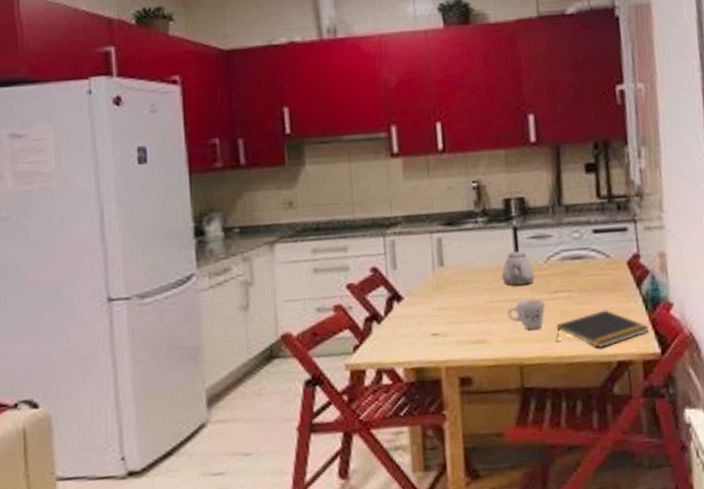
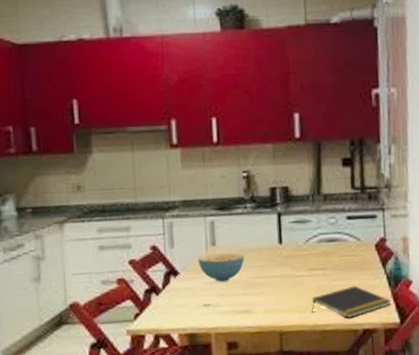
cereal bowl: none [424,274,477,308] -> present [198,253,245,282]
teapot: present [501,249,535,286] -> none [266,232,296,264]
mug: present [507,298,546,330] -> none [270,275,304,302]

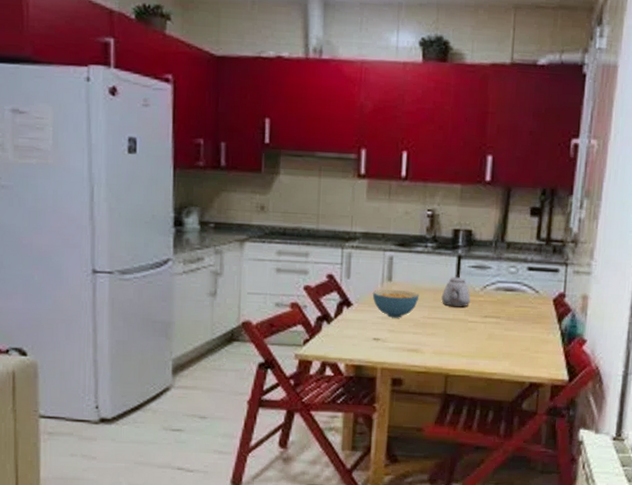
teapot: none [266,232,296,264] -> present [441,275,471,307]
notepad: present [311,285,391,318] -> none [481,338,562,369]

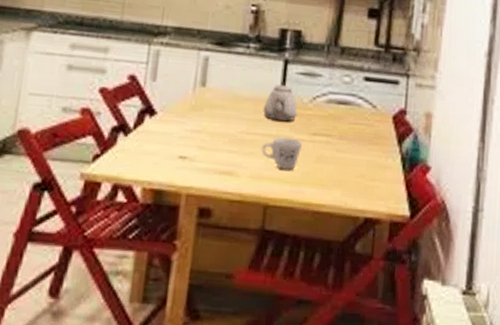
cereal bowl: present [372,289,420,318] -> none [181,96,238,132]
mug: none [441,320,476,346] -> present [261,136,303,170]

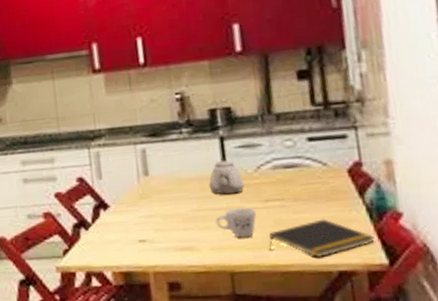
notepad: none [307,162,402,201] -> present [268,219,375,257]

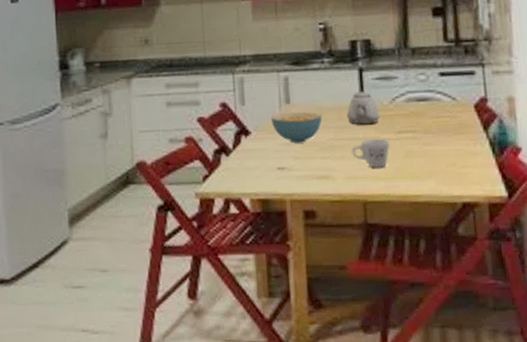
cereal bowl: none [129,183,183,215] -> present [270,112,322,143]
notepad: present [268,219,375,257] -> none [400,152,496,188]

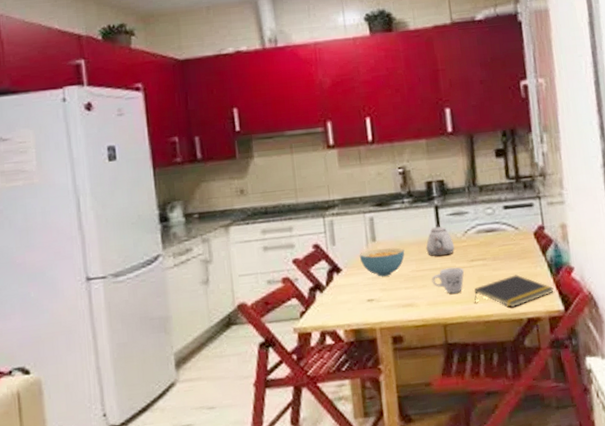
notepad: none [400,152,496,188] -> present [473,274,554,307]

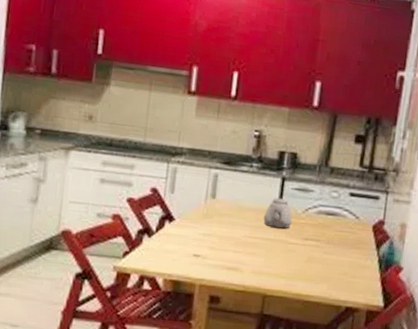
cereal bowl: present [359,248,405,277] -> none [195,206,242,236]
mug: present [432,266,464,294] -> none [262,240,296,268]
notepad: present [473,274,554,307] -> none [299,262,378,293]

